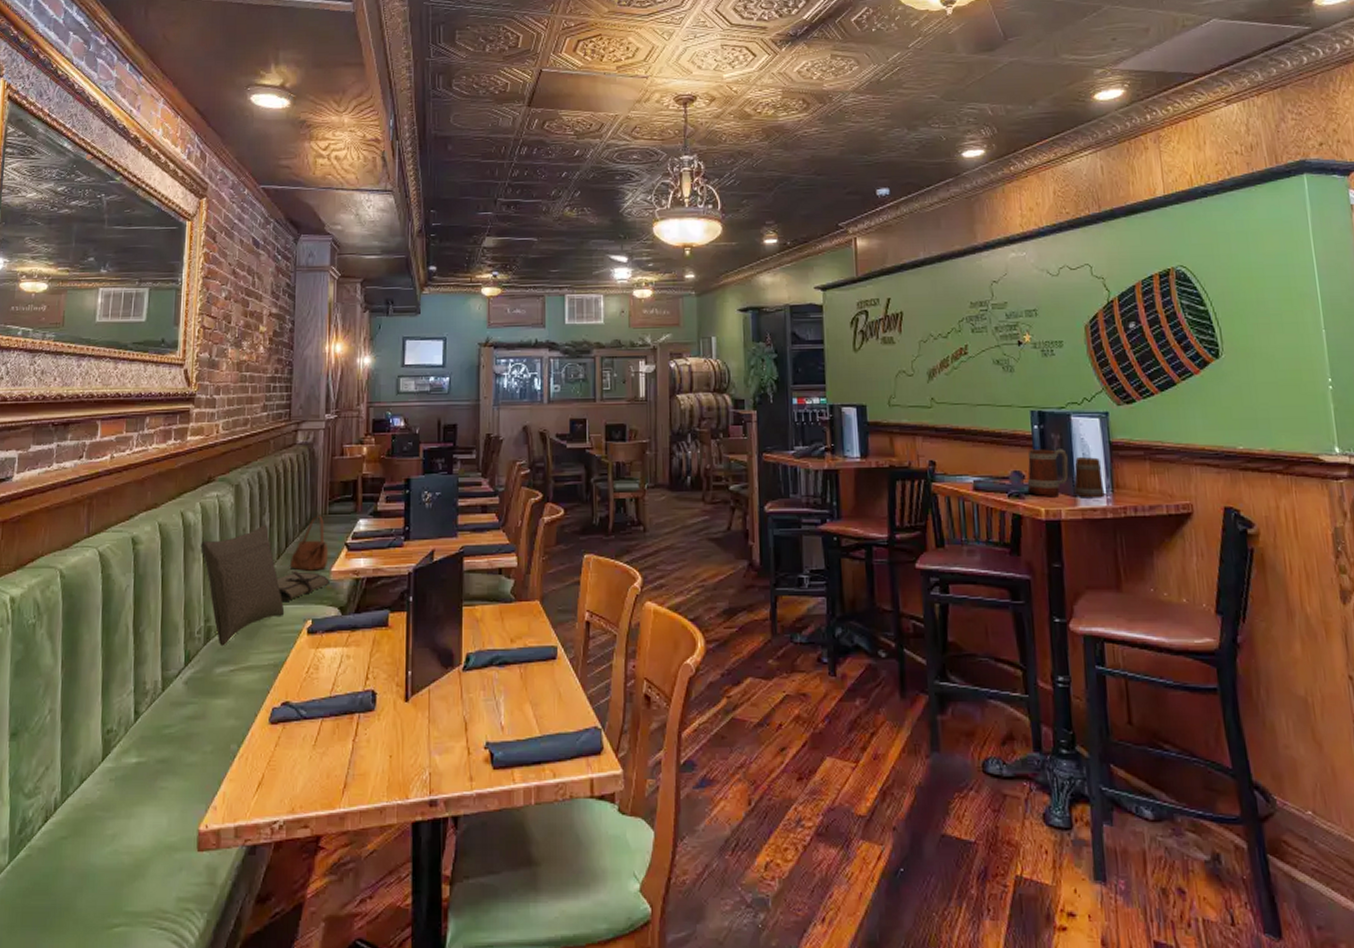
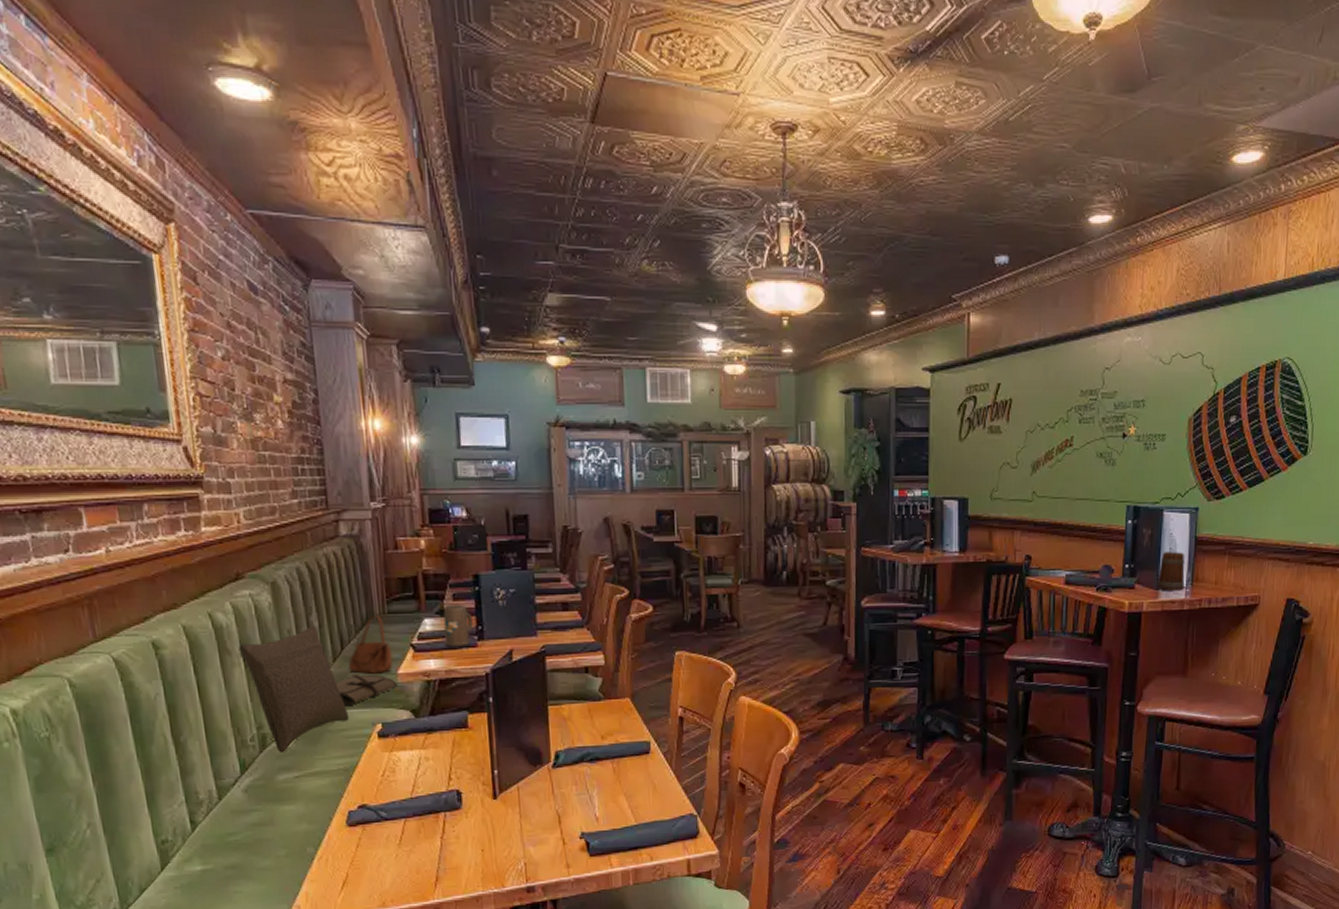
beer mug: none [374,506,402,546] -> present [443,605,473,647]
beer mug: present [1027,449,1069,498] -> none [1115,544,1157,591]

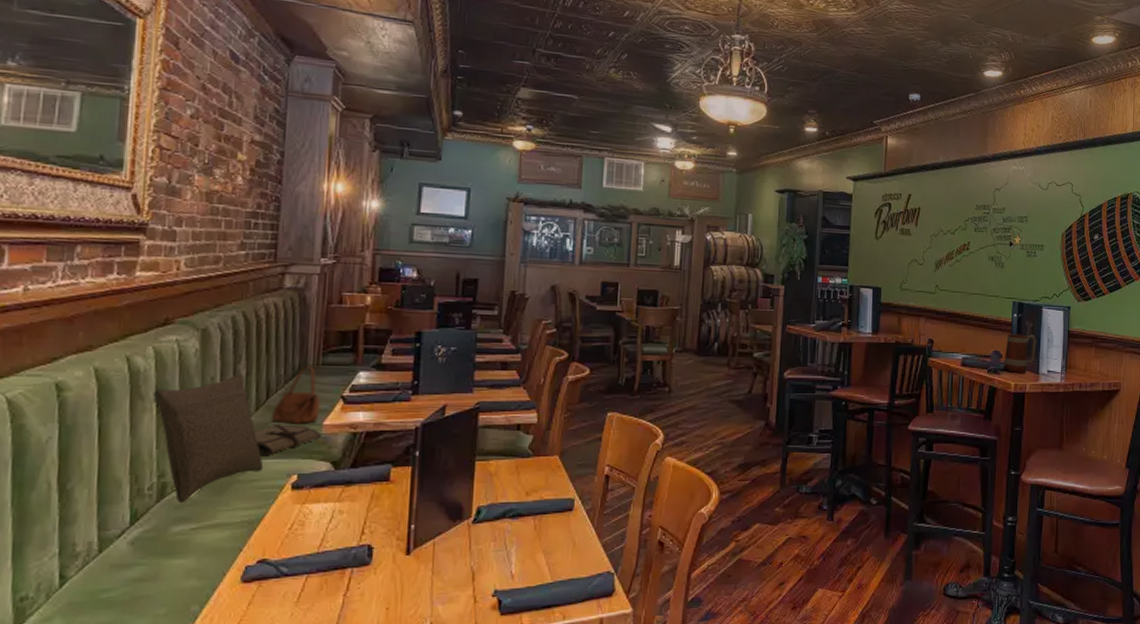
beer mug: present [443,605,473,647] -> none [376,359,410,400]
beer mug: none [1115,544,1157,591] -> present [1003,334,1037,374]
beer mug: present [1156,551,1185,591] -> none [1037,341,1060,376]

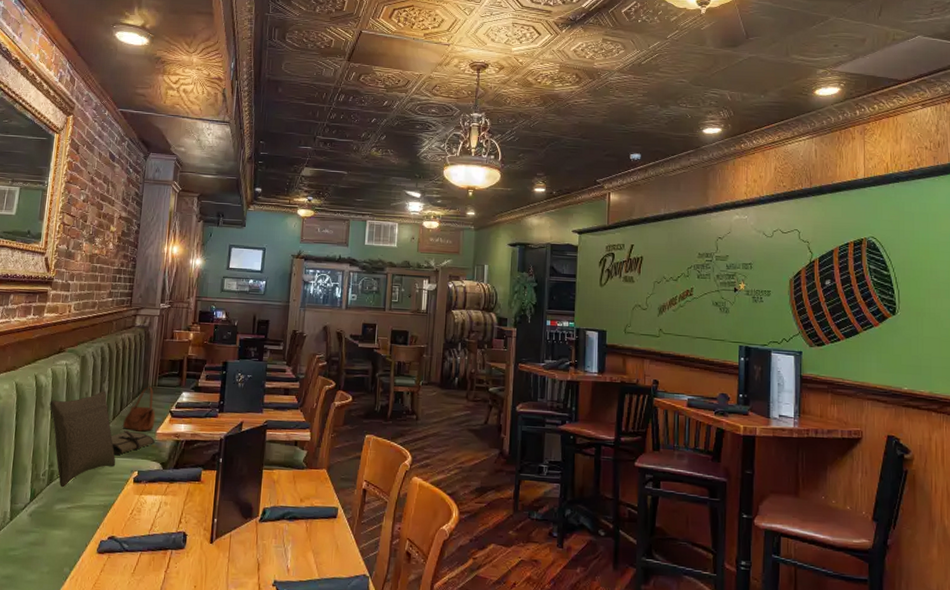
beer mug: present [1003,334,1037,374] -> none [731,377,767,417]

